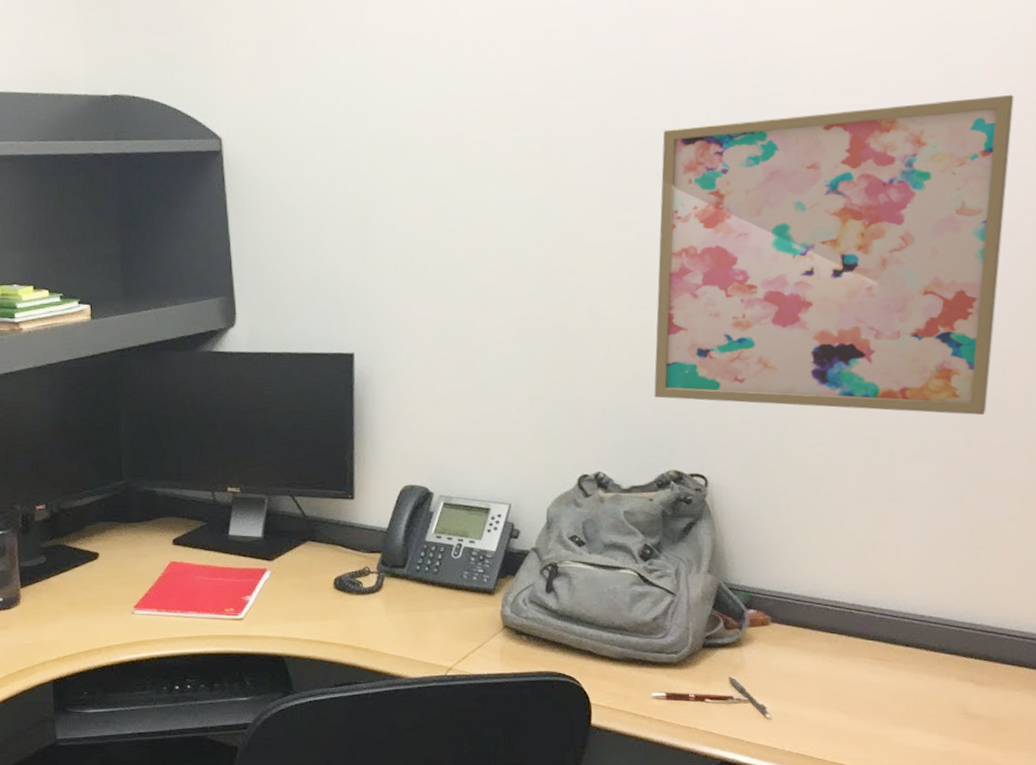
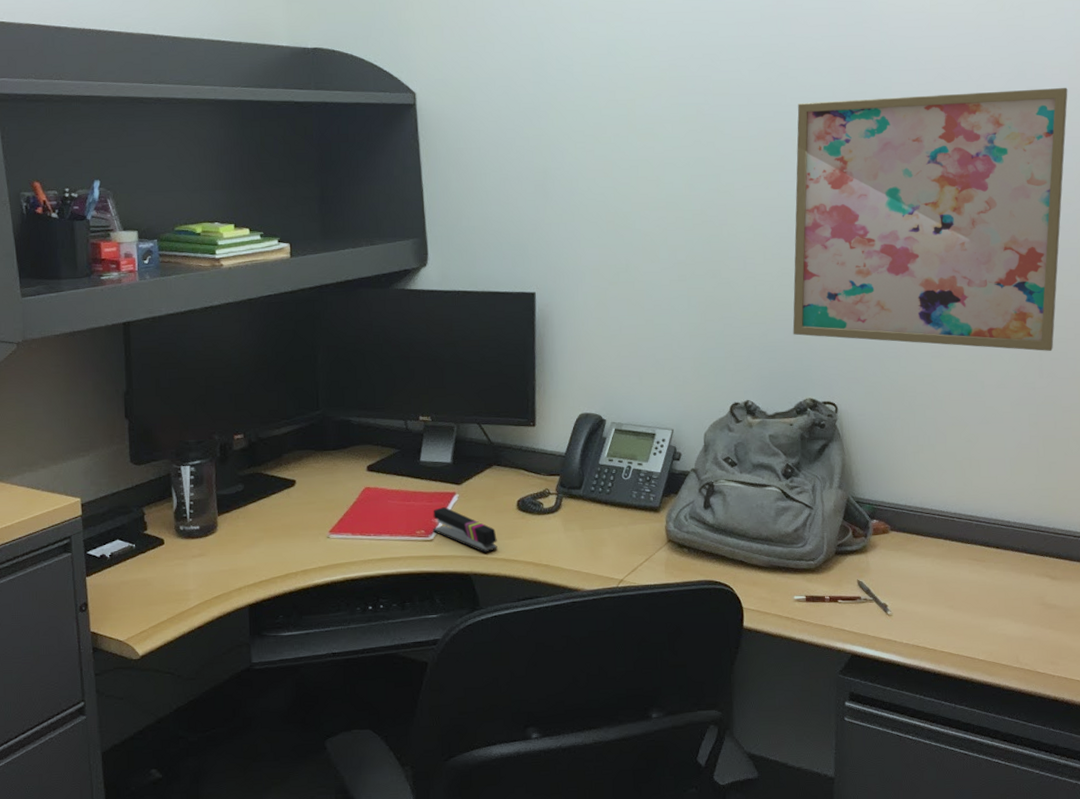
stapler: none [242,584,312,634] -> present [432,507,497,553]

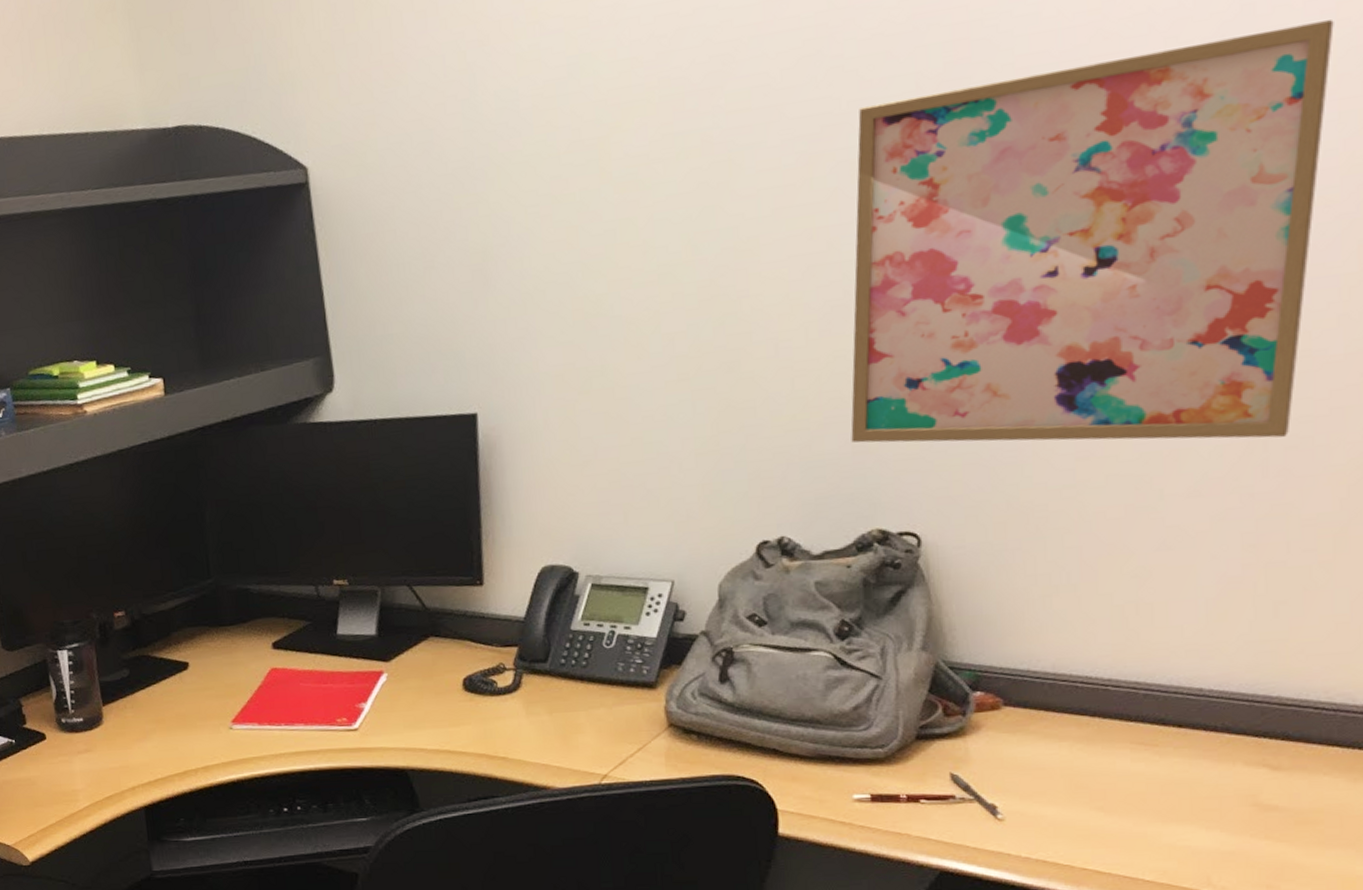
stapler: present [432,507,497,553] -> none [356,689,440,744]

